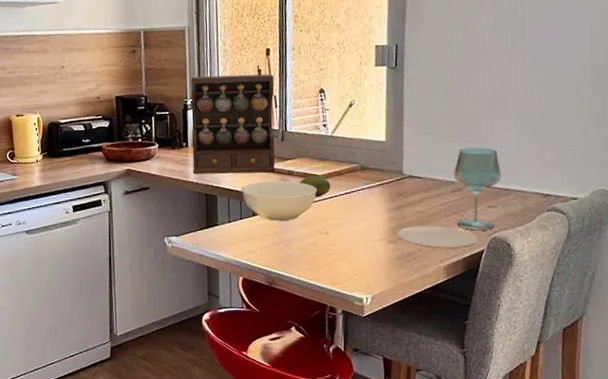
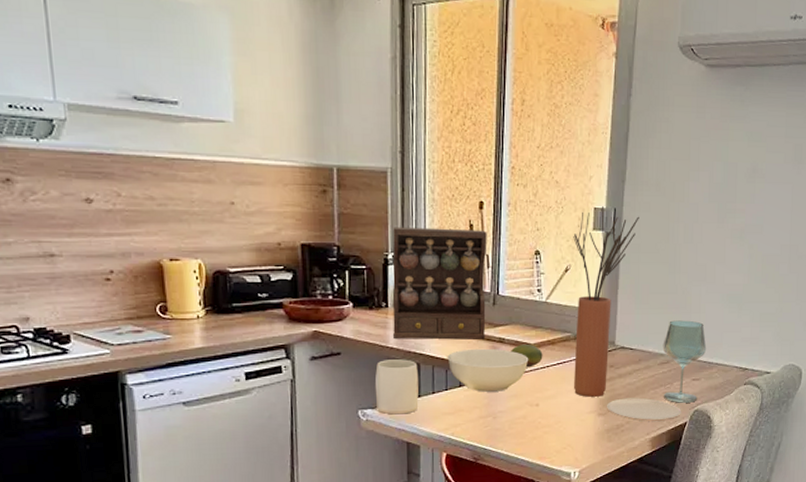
mug: none [178,192,217,242] -> present [374,359,420,415]
vase: none [356,43,422,225] -> present [573,206,639,397]

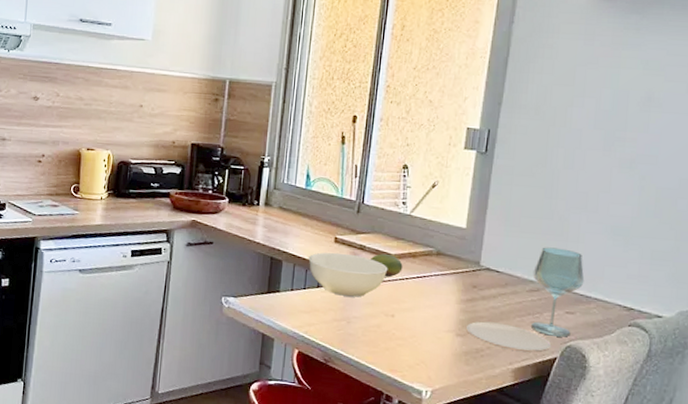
mug: present [374,359,420,415] -> none [238,253,281,307]
spice rack: present [392,226,487,340] -> none [261,134,358,245]
vase: present [573,206,639,397] -> none [432,127,515,316]

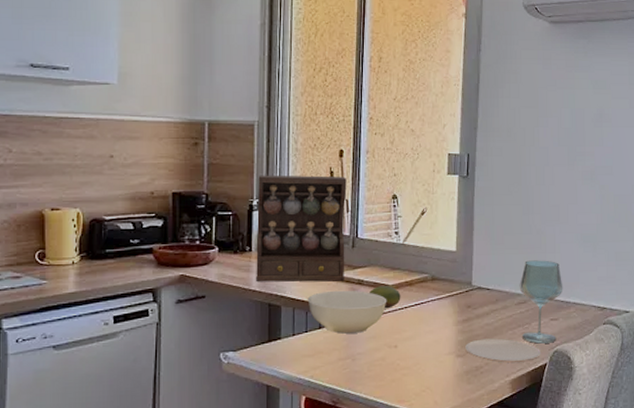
spice rack: none [261,134,358,245] -> present [256,175,347,282]

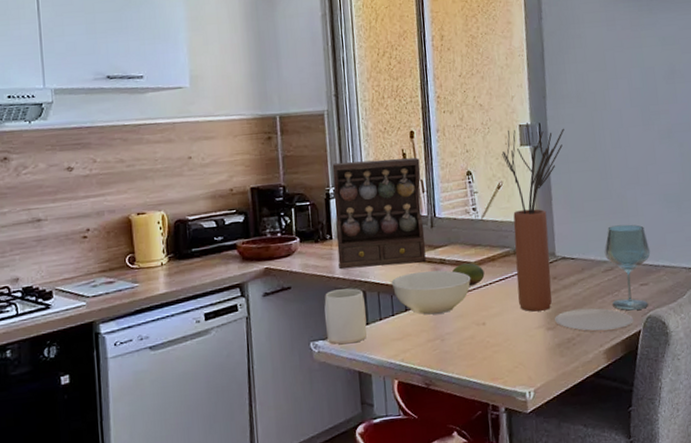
mug: none [237,302,280,357] -> present [324,288,367,345]
vase: none [429,152,492,338] -> present [501,123,564,312]

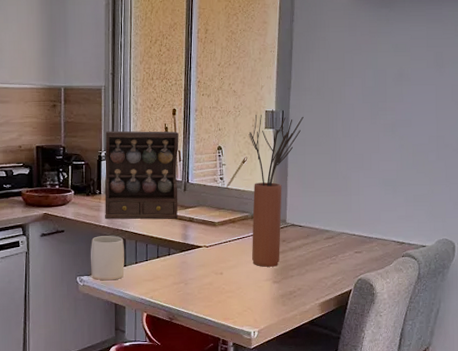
bowl: present [391,270,471,315] -> none [147,226,214,262]
fruit: present [452,263,485,287] -> none [199,223,226,242]
plate: present [555,308,634,333] -> none [281,267,347,288]
wine glass: present [604,224,651,311] -> none [327,201,367,273]

